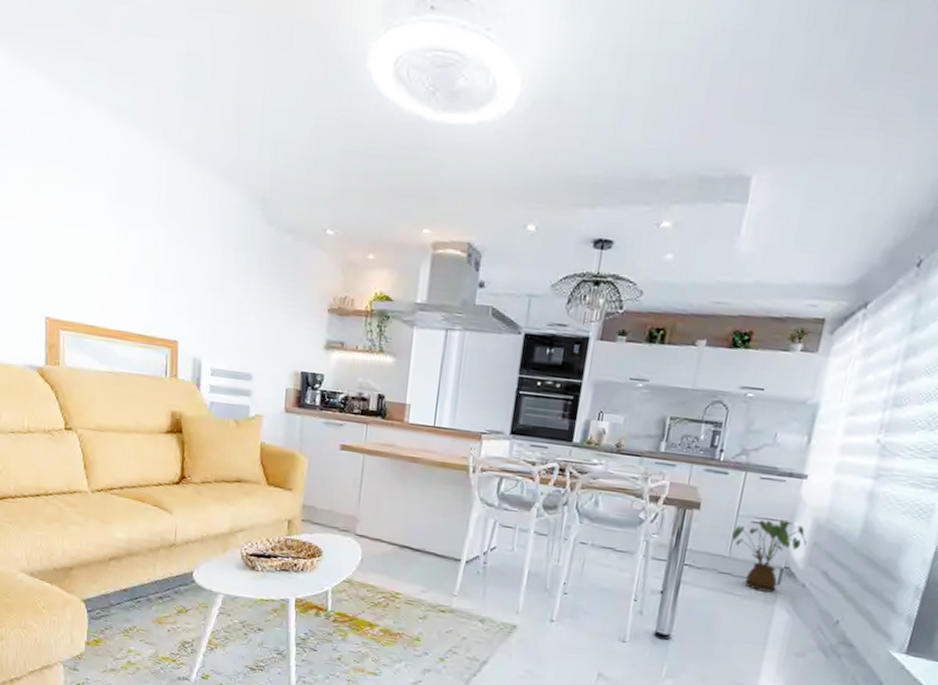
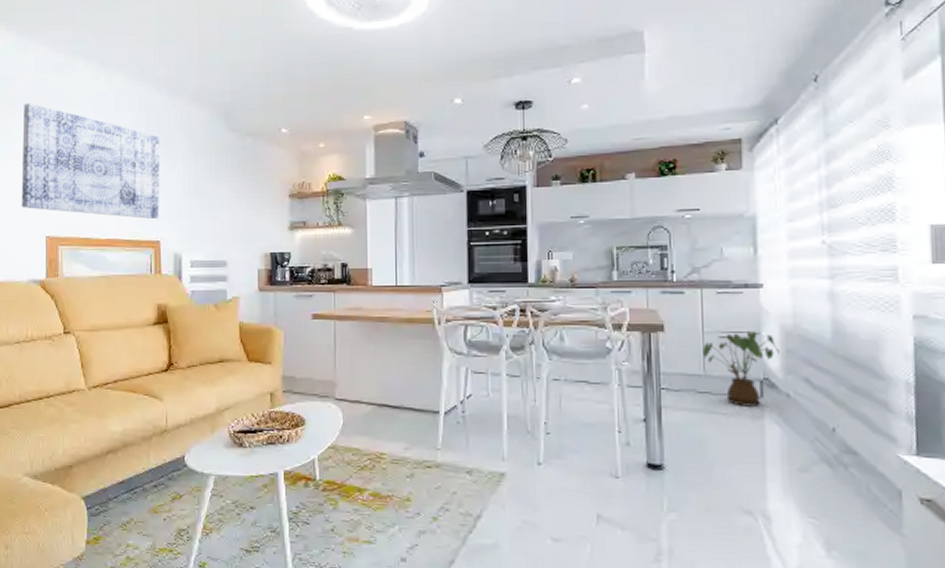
wall art: none [16,148,184,314] -> present [21,102,160,219]

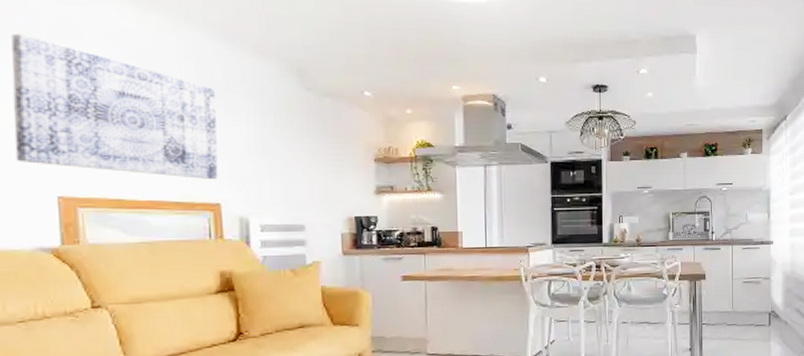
house plant: present [703,330,779,407] -> none [732,276,782,333]

